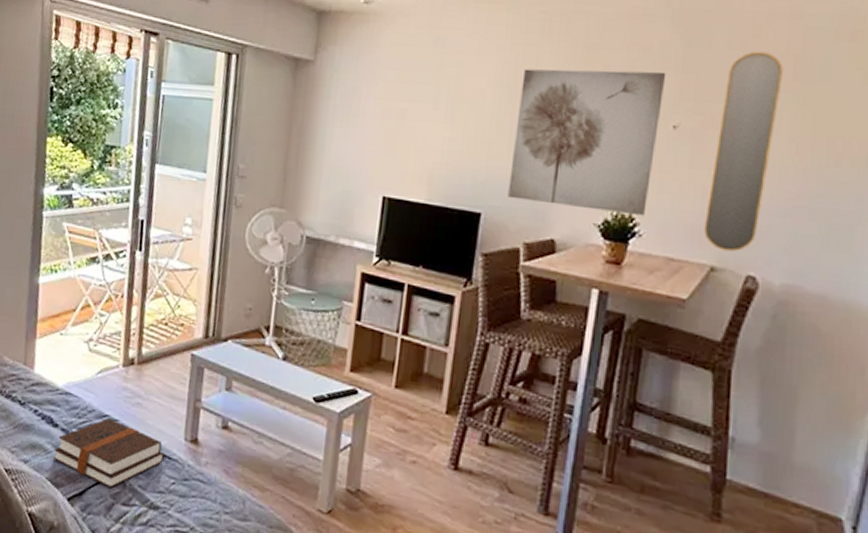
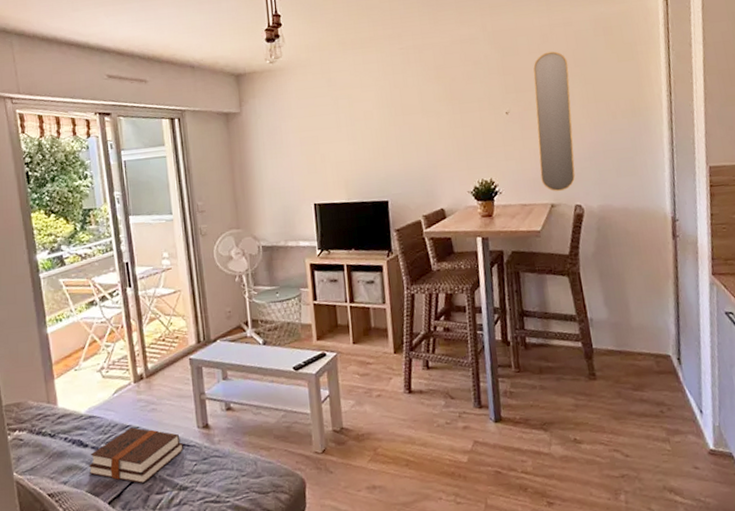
wall art: present [508,69,667,216] -> none [397,76,501,186]

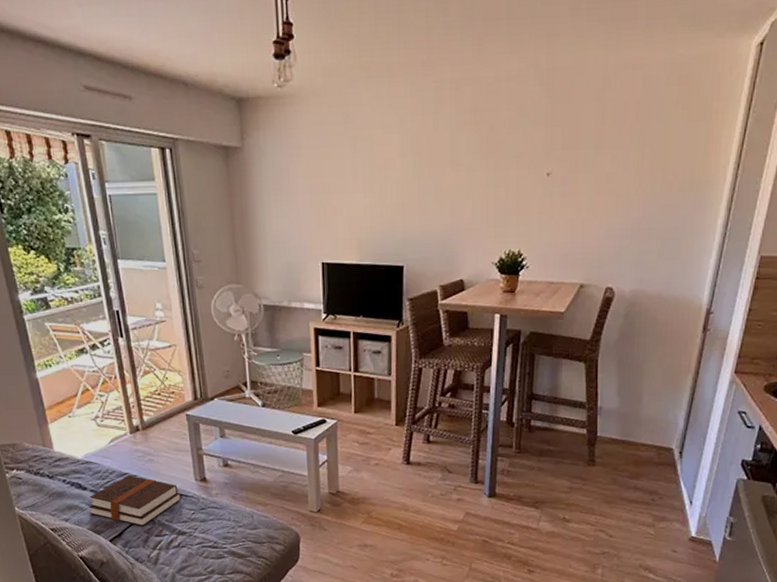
home mirror: present [533,51,576,192] -> none [574,101,629,271]

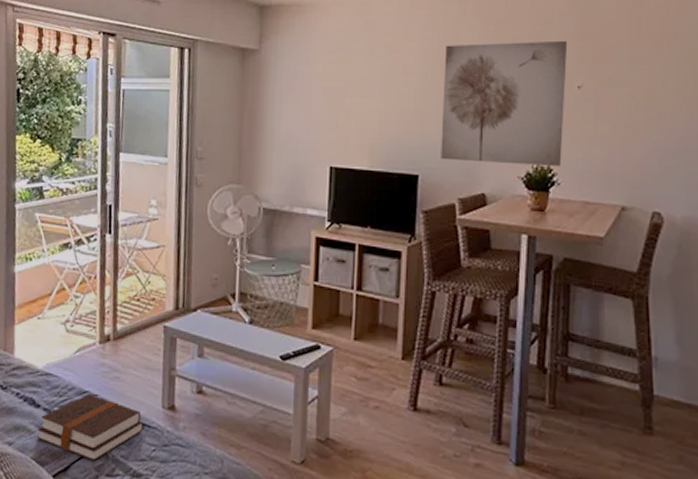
wall art: none [422,127,539,252] -> present [441,40,568,167]

